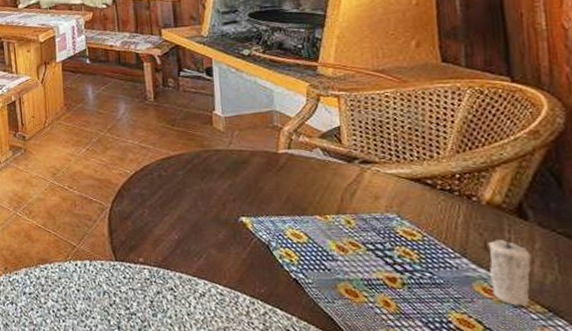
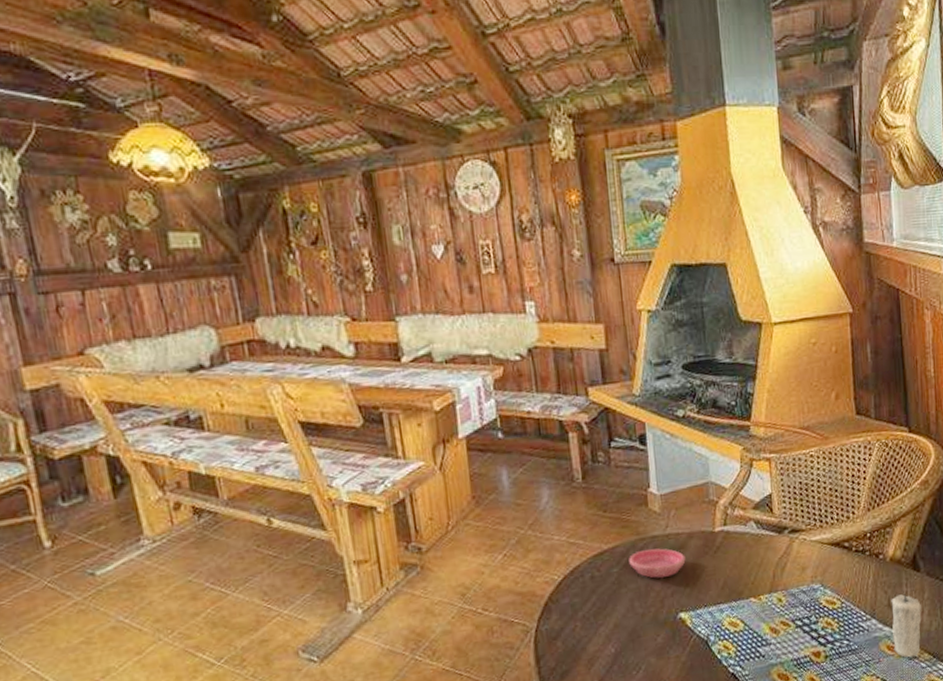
saucer: none [193,159,248,185] -> present [629,548,686,578]

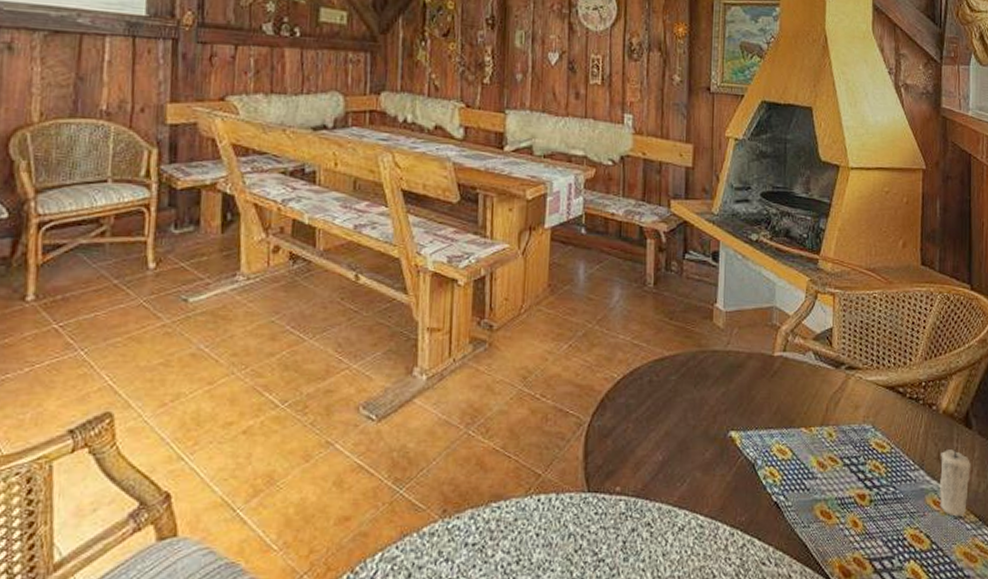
saucer: present [629,548,686,578] -> none [688,362,743,393]

